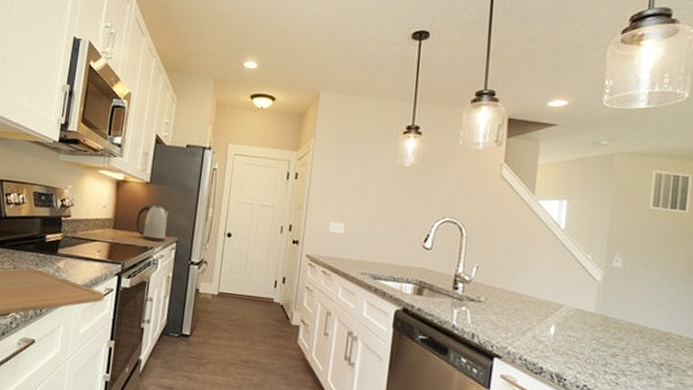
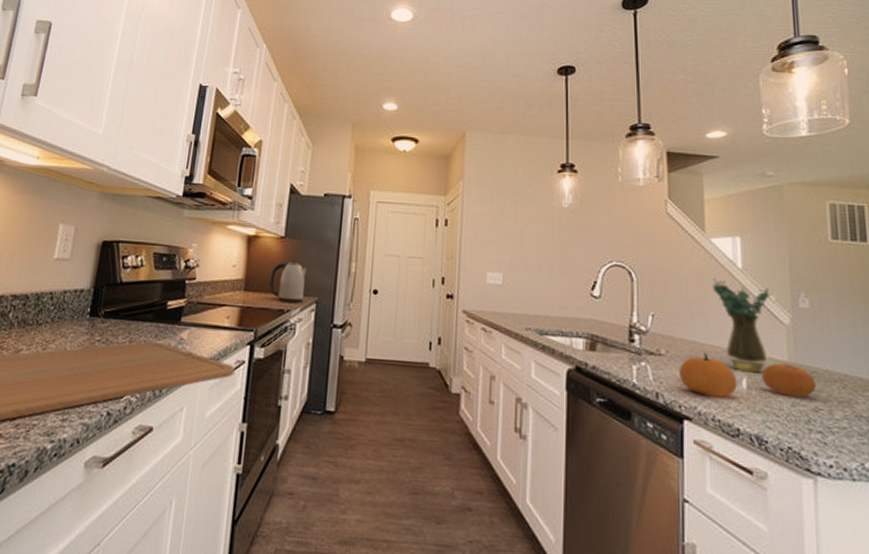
fruit: none [495,301,546,341] -> present [679,352,737,398]
vase: none [535,237,587,322] -> present [713,279,770,373]
fruit: none [569,313,617,344] -> present [762,363,816,397]

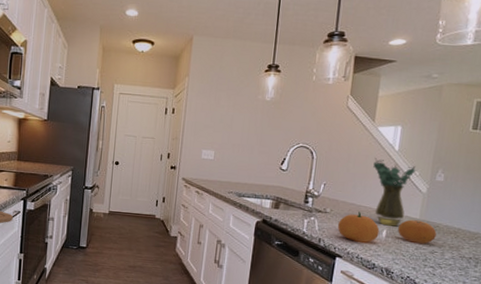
kettle: present [269,261,307,304] -> none [36,139,65,171]

